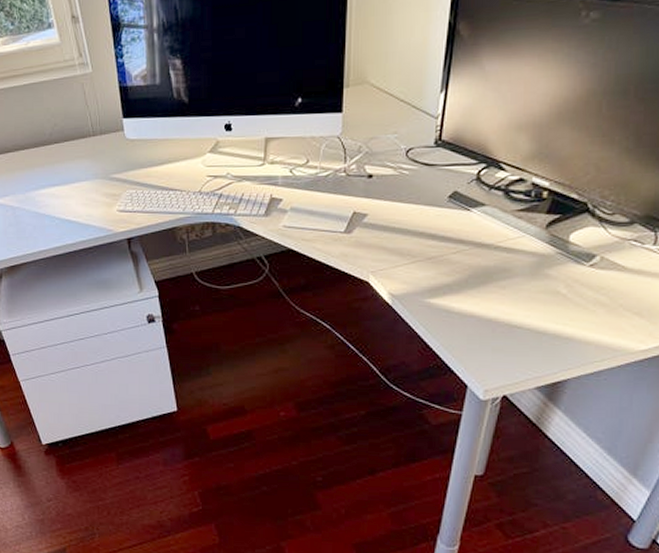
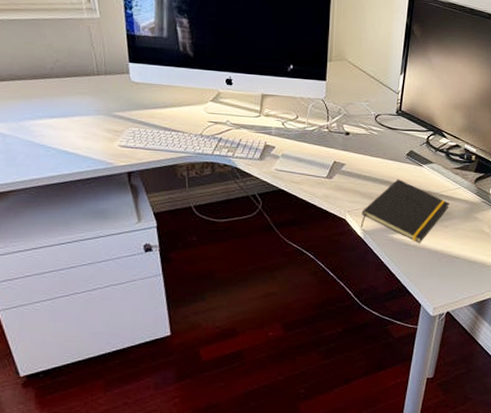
notepad: none [387,229,510,310] -> present [360,179,450,244]

